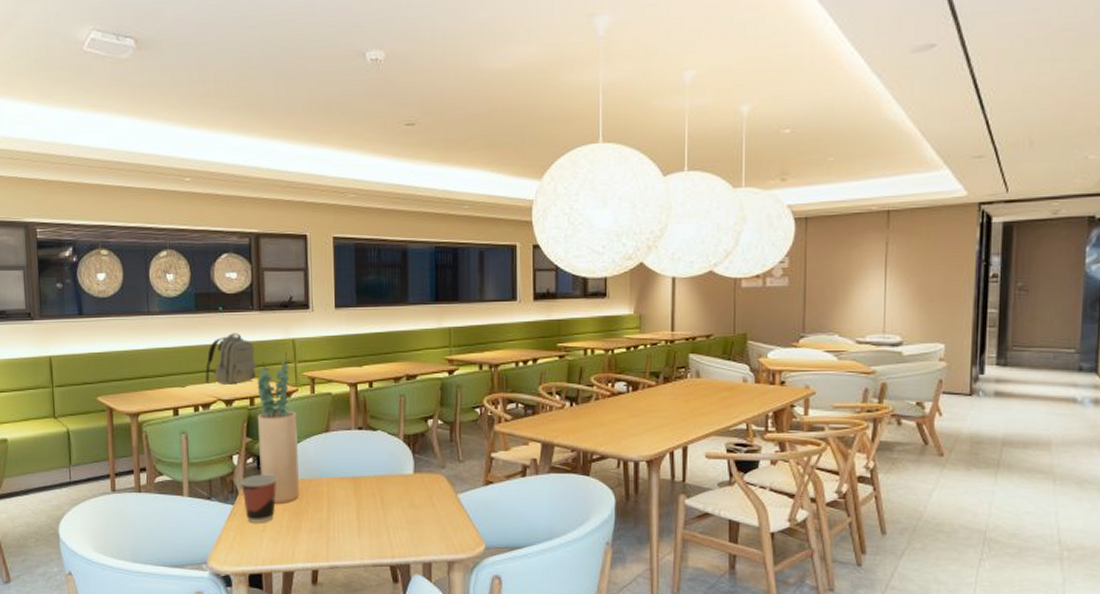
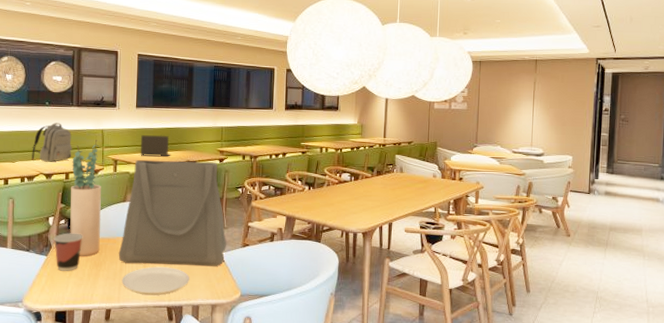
tote bag: none [323,375,464,511] -> present [118,159,227,266]
plate: none [329,514,417,552] -> present [121,266,189,296]
laptop: none [343,342,384,371] -> present [140,135,171,157]

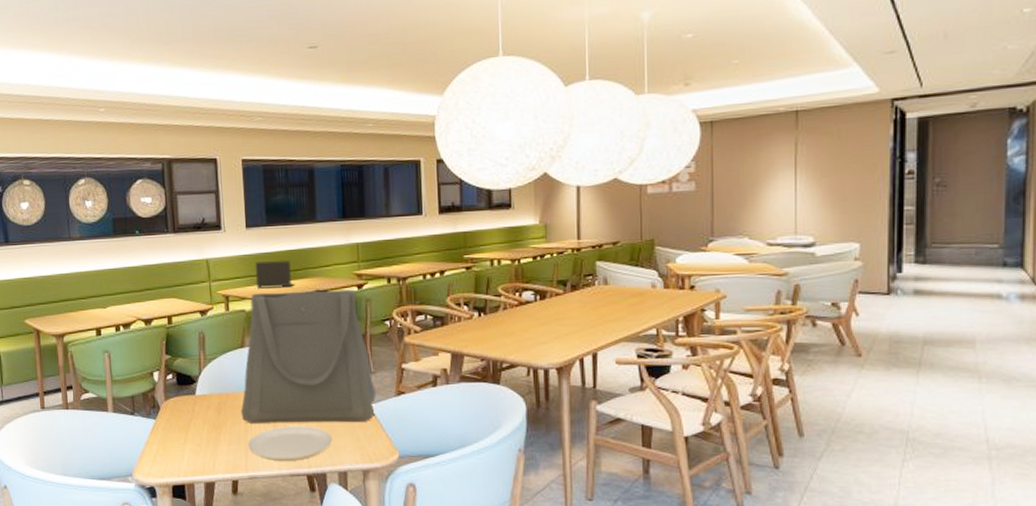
backpack: present [32,123,72,162] -> none [125,255,173,305]
cup: present [53,233,83,272] -> none [161,389,196,438]
vase: present [70,140,101,256] -> none [174,272,219,417]

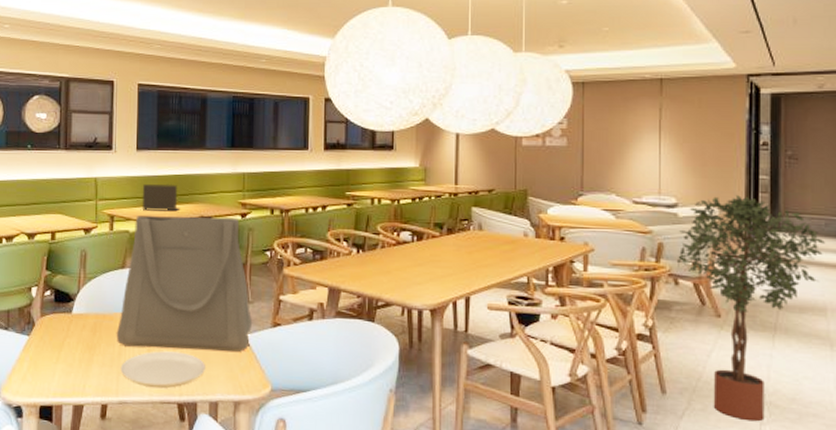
potted tree: none [814,228,975,459] -> present [676,194,825,422]

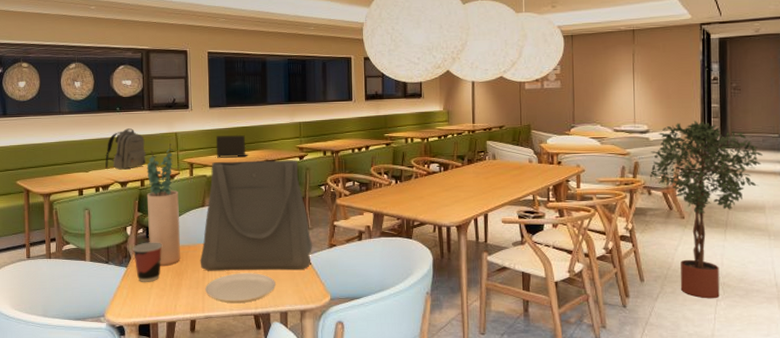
backpack: none [11,170,59,219] -> present [105,128,146,170]
cup: none [37,307,73,356] -> present [132,242,163,283]
vase: none [57,191,95,337] -> present [146,144,181,266]

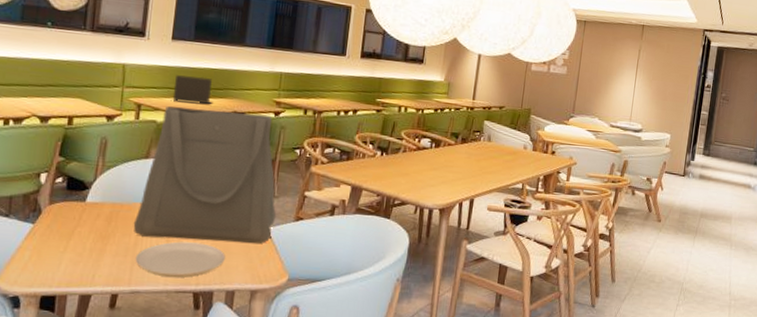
backpack: present [105,128,146,170] -> none [21,50,81,102]
cup: present [132,242,163,283] -> none [45,194,87,245]
vase: present [146,144,181,266] -> none [69,76,118,226]
potted tree: present [649,120,763,299] -> none [635,125,738,304]

